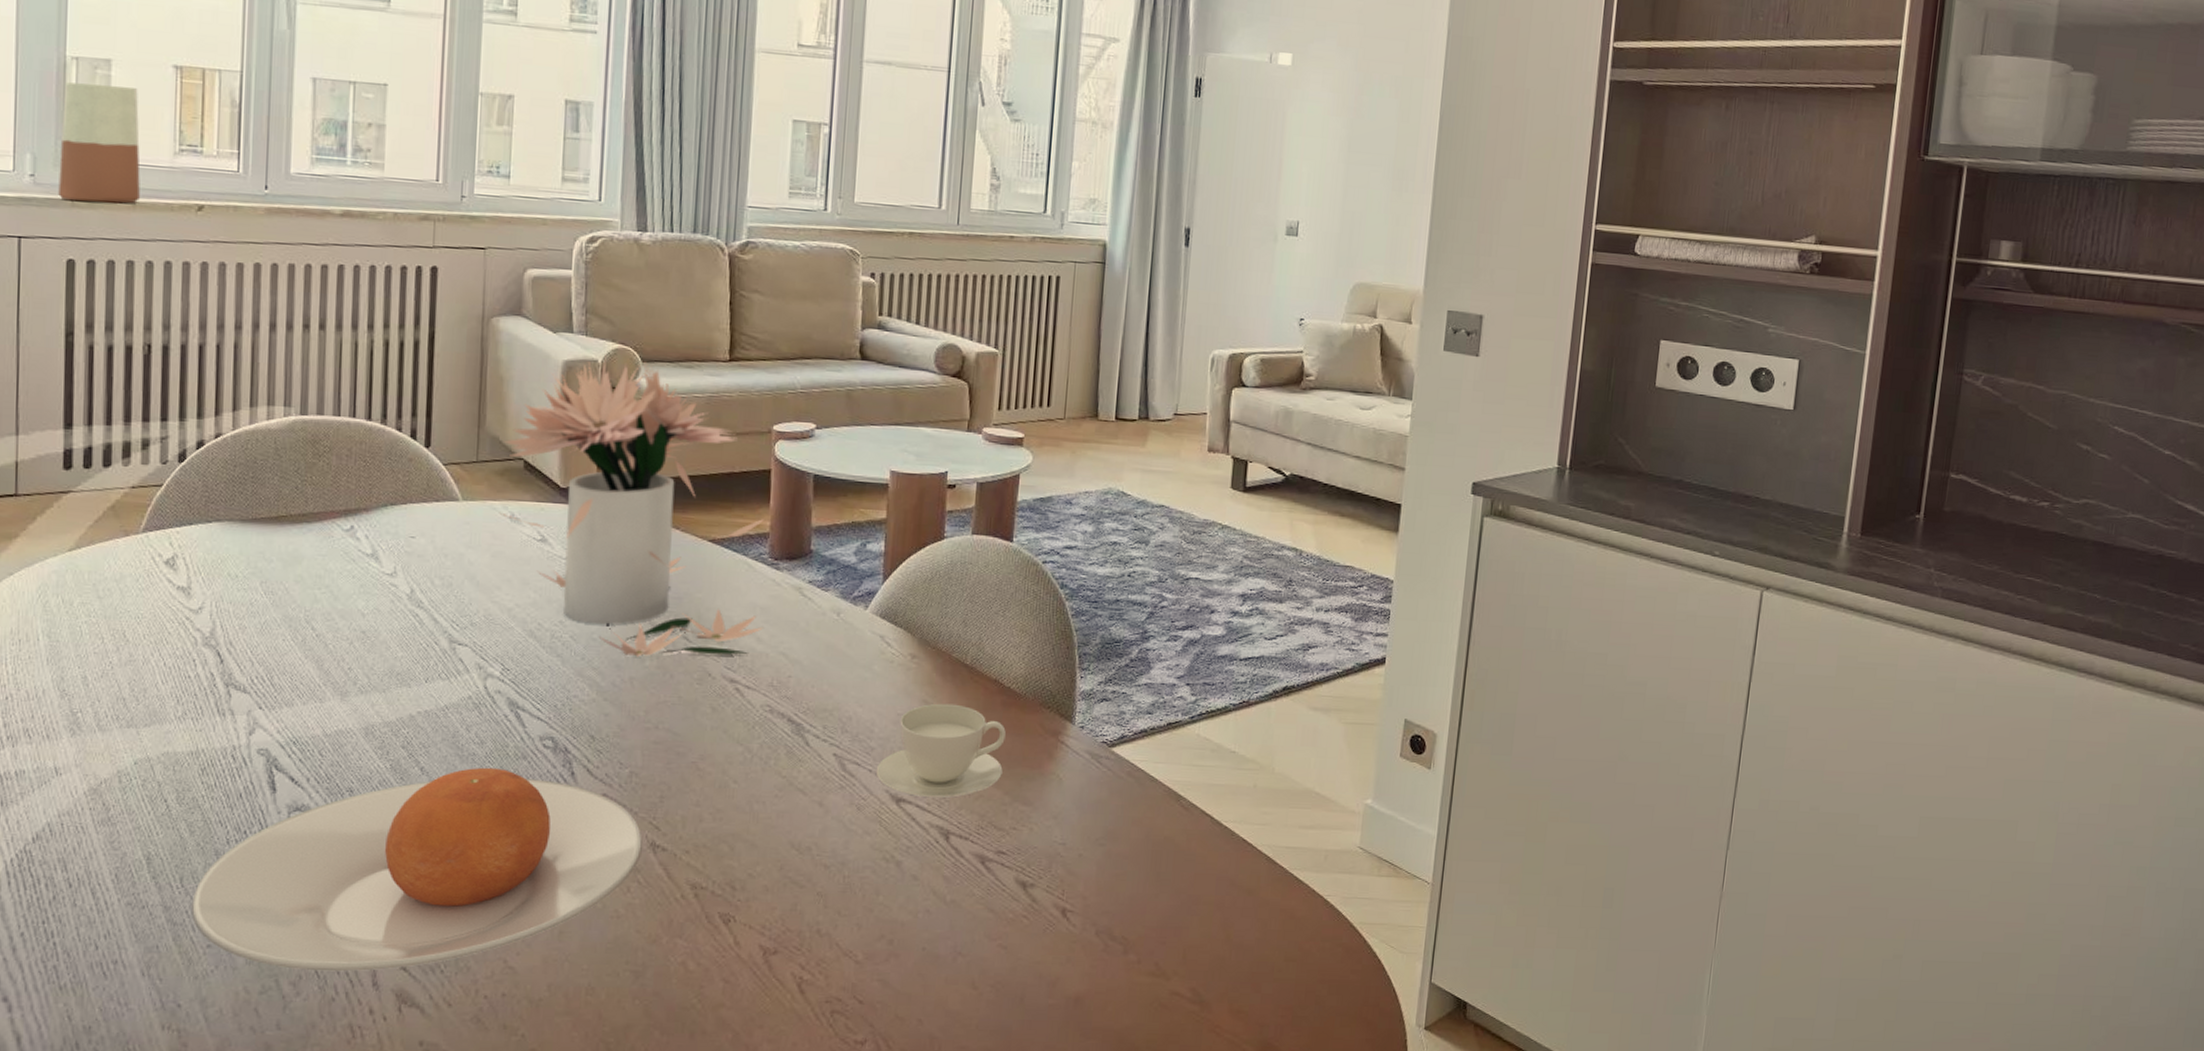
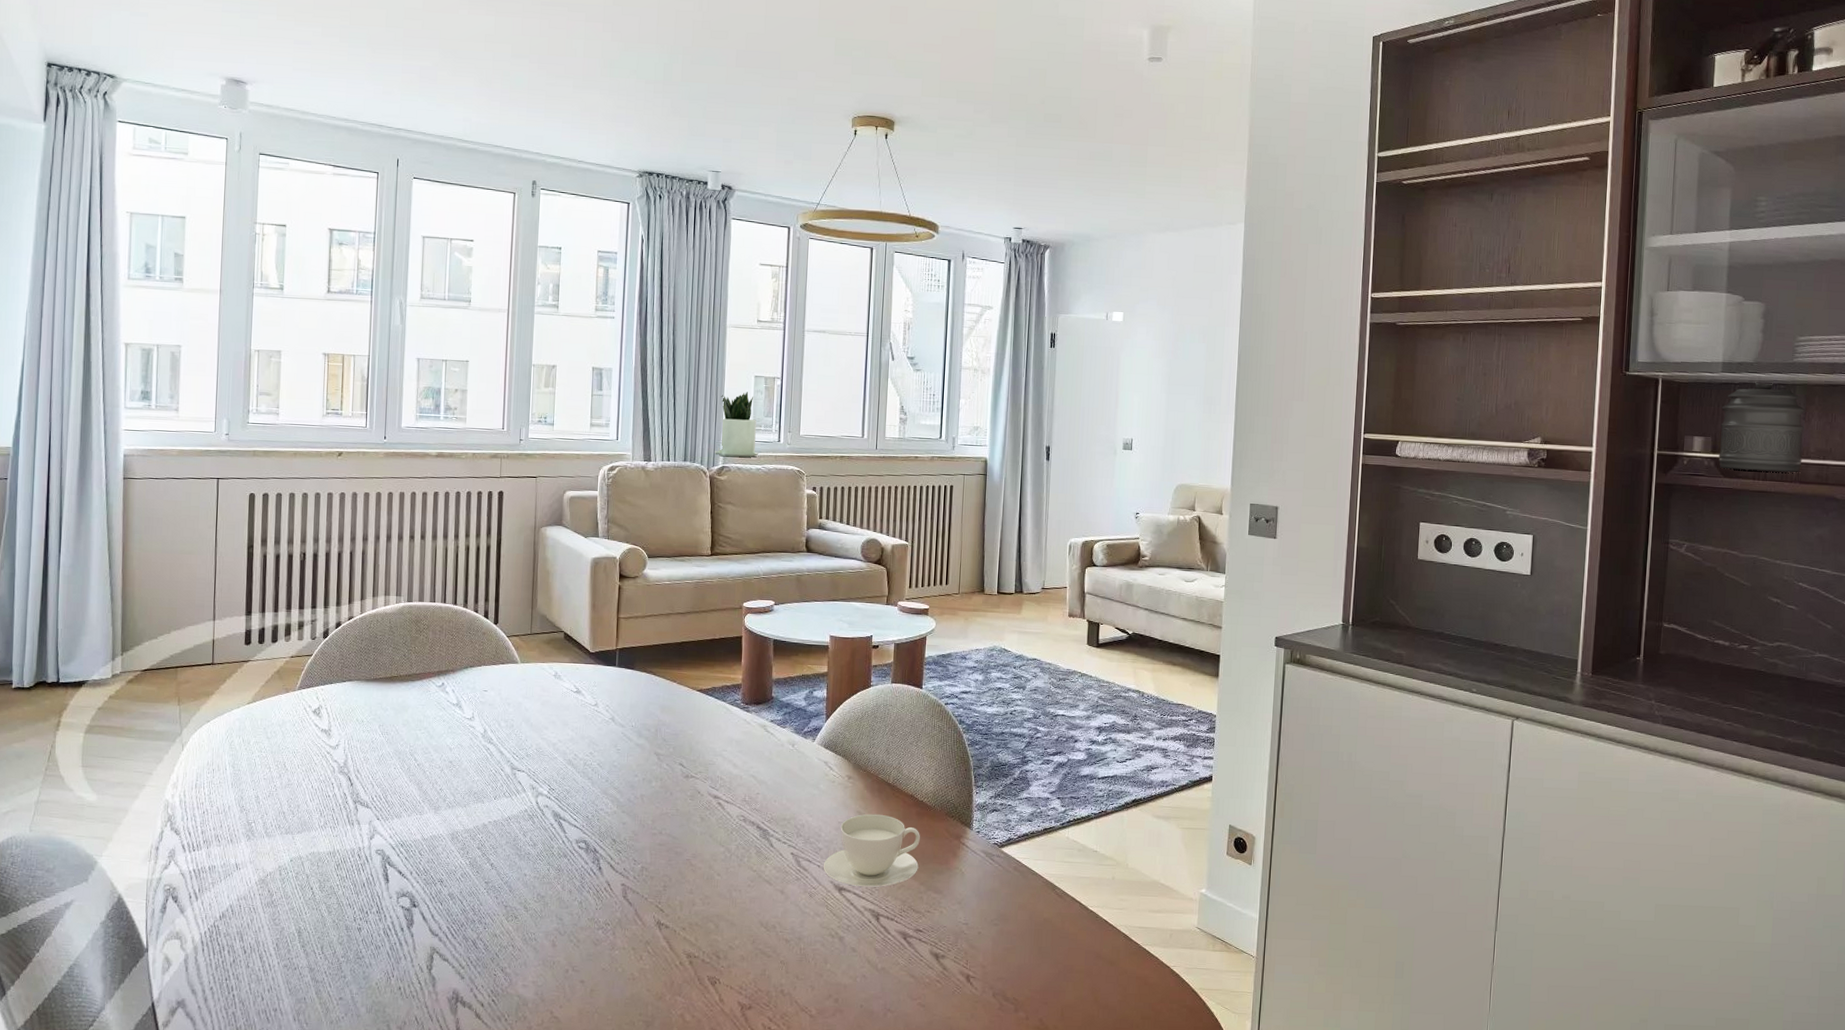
vase: present [58,82,141,204] -> none [244,368,300,453]
plate: present [190,767,643,972] -> none [328,863,651,1019]
bouquet: present [499,355,764,657] -> none [546,553,738,779]
planter: none [736,141,798,231] -> present [715,392,759,458]
jar: none [2029,175,2137,290] -> present [1718,382,1806,473]

